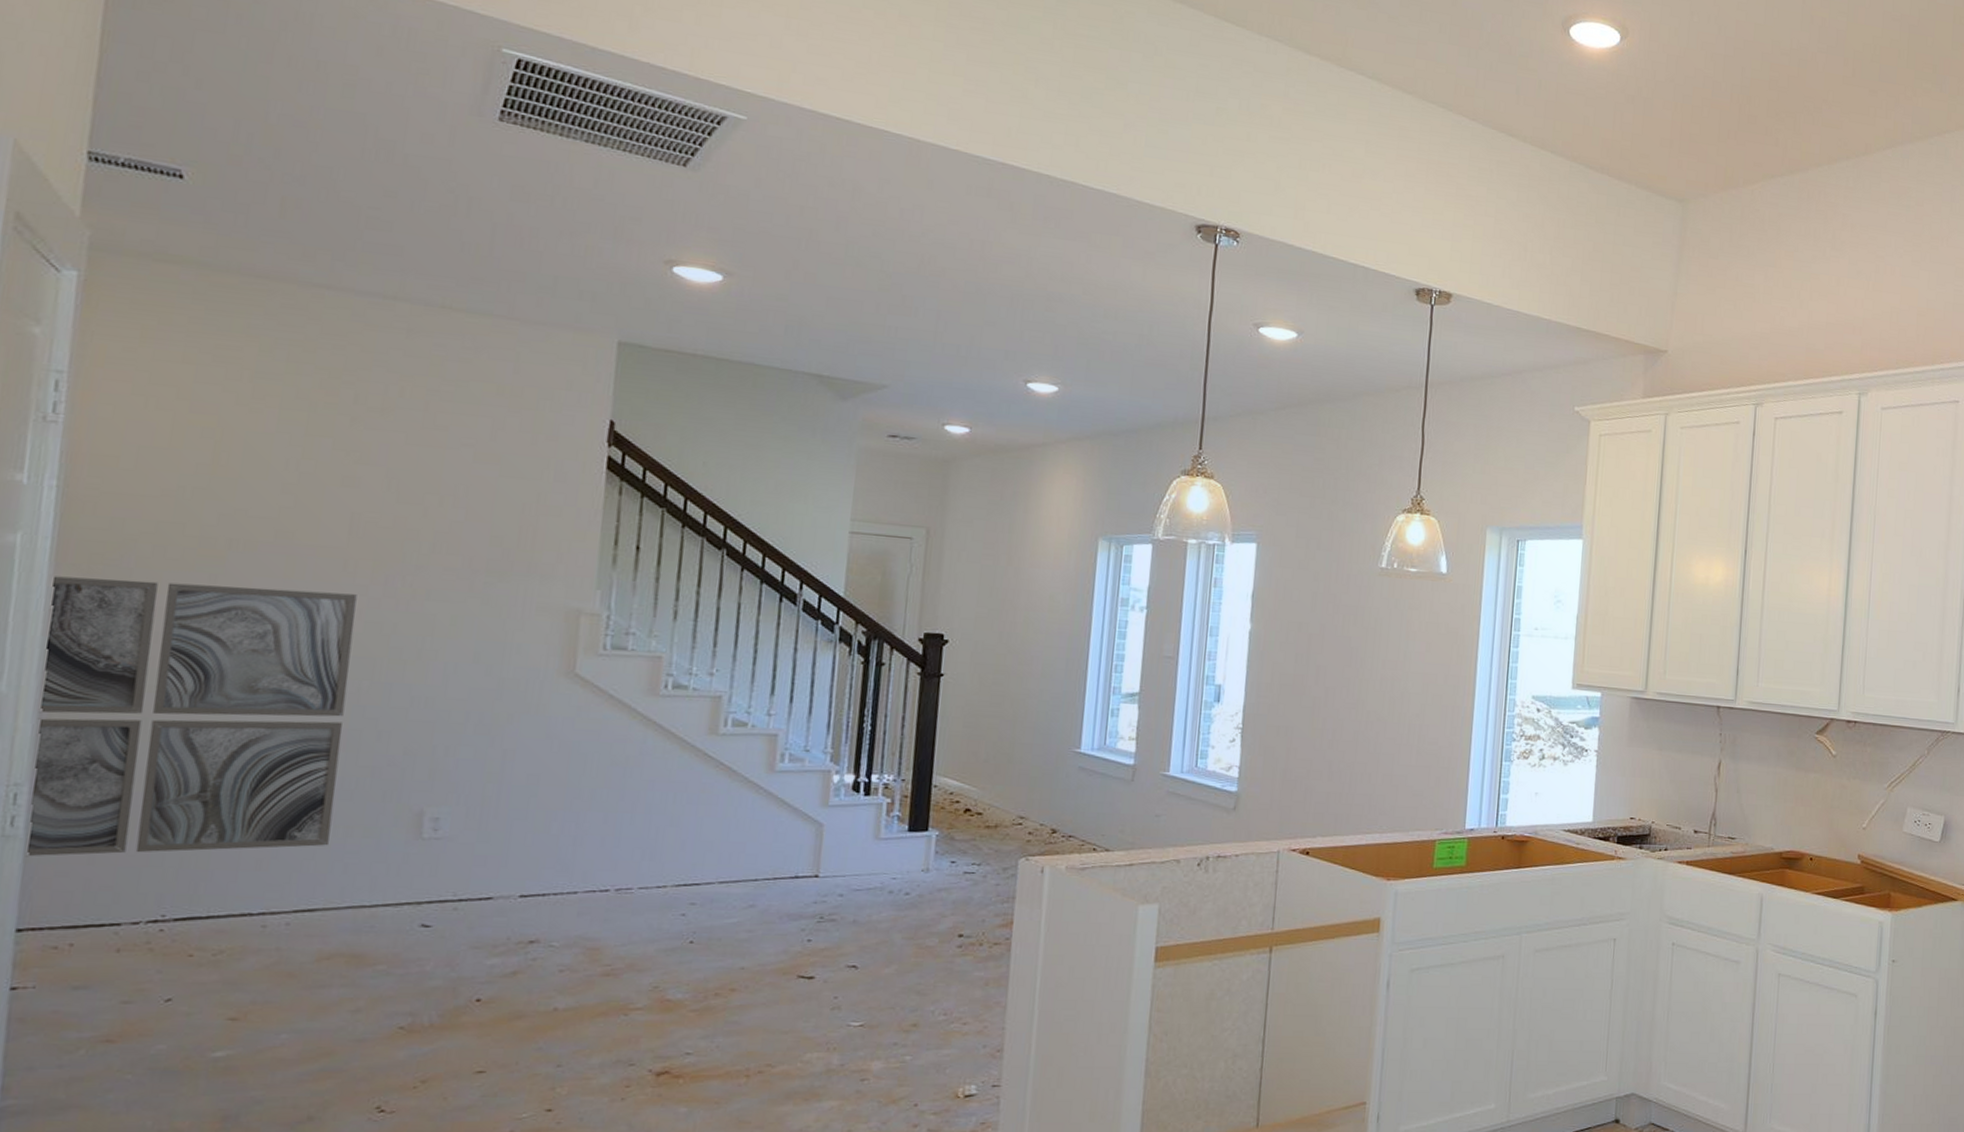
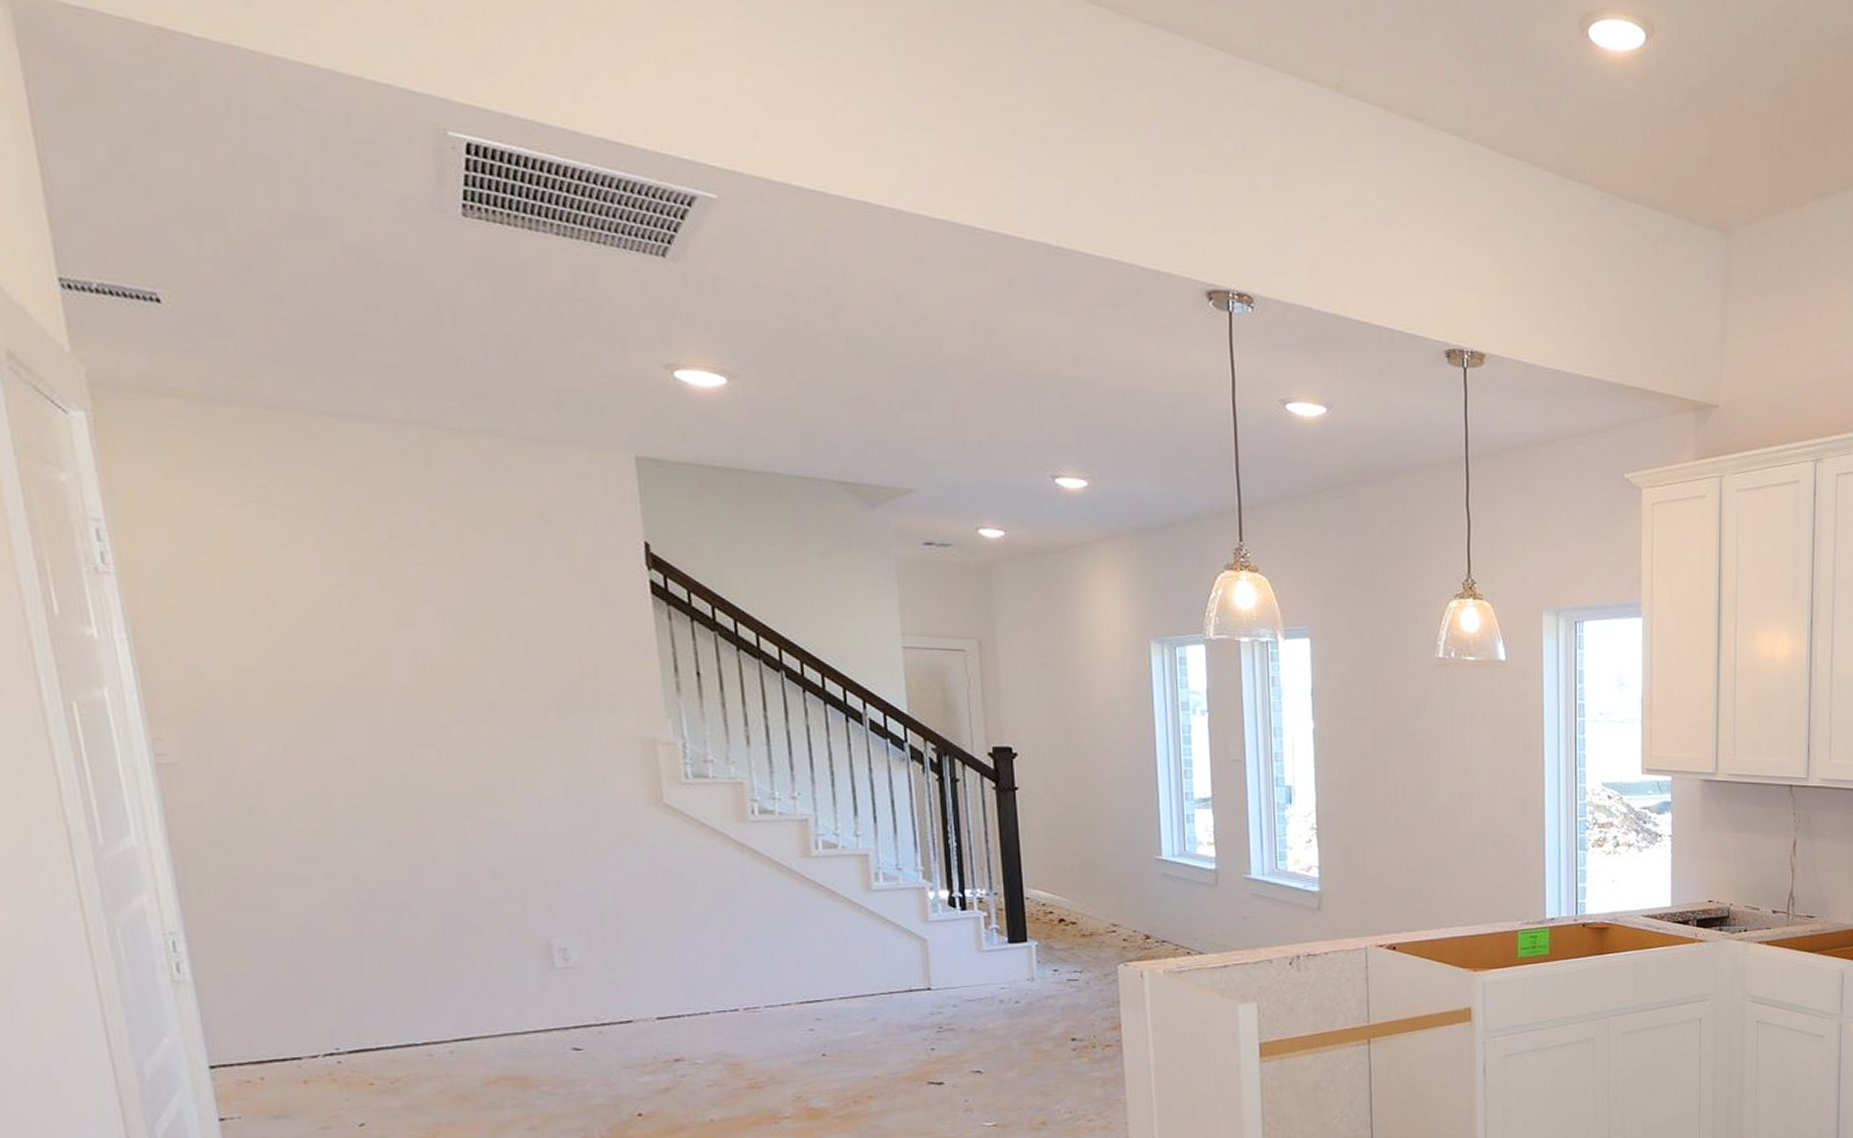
wall art: present [25,576,357,857] -> none [150,730,470,1000]

